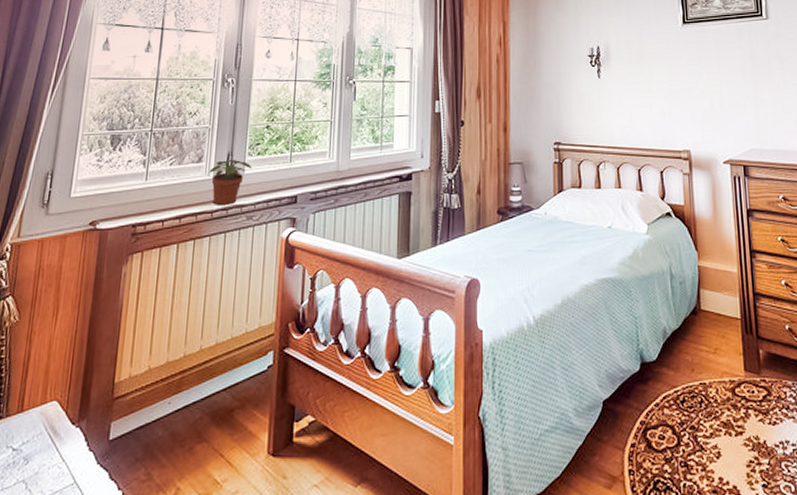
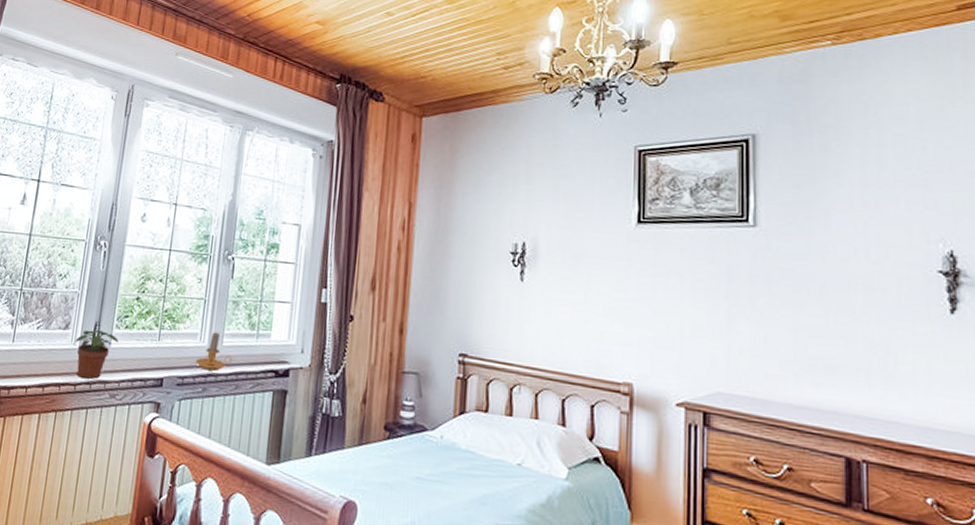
candle: none [327,148,359,183] -> present [196,332,232,371]

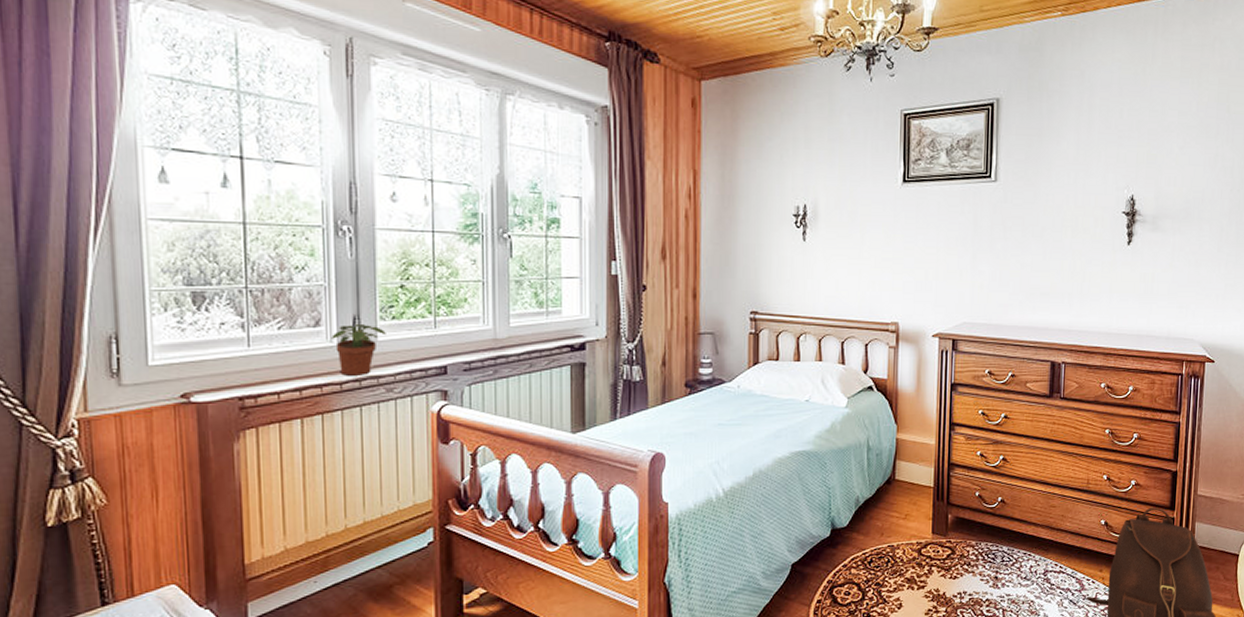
candle: present [196,332,232,371] -> none [482,314,522,352]

